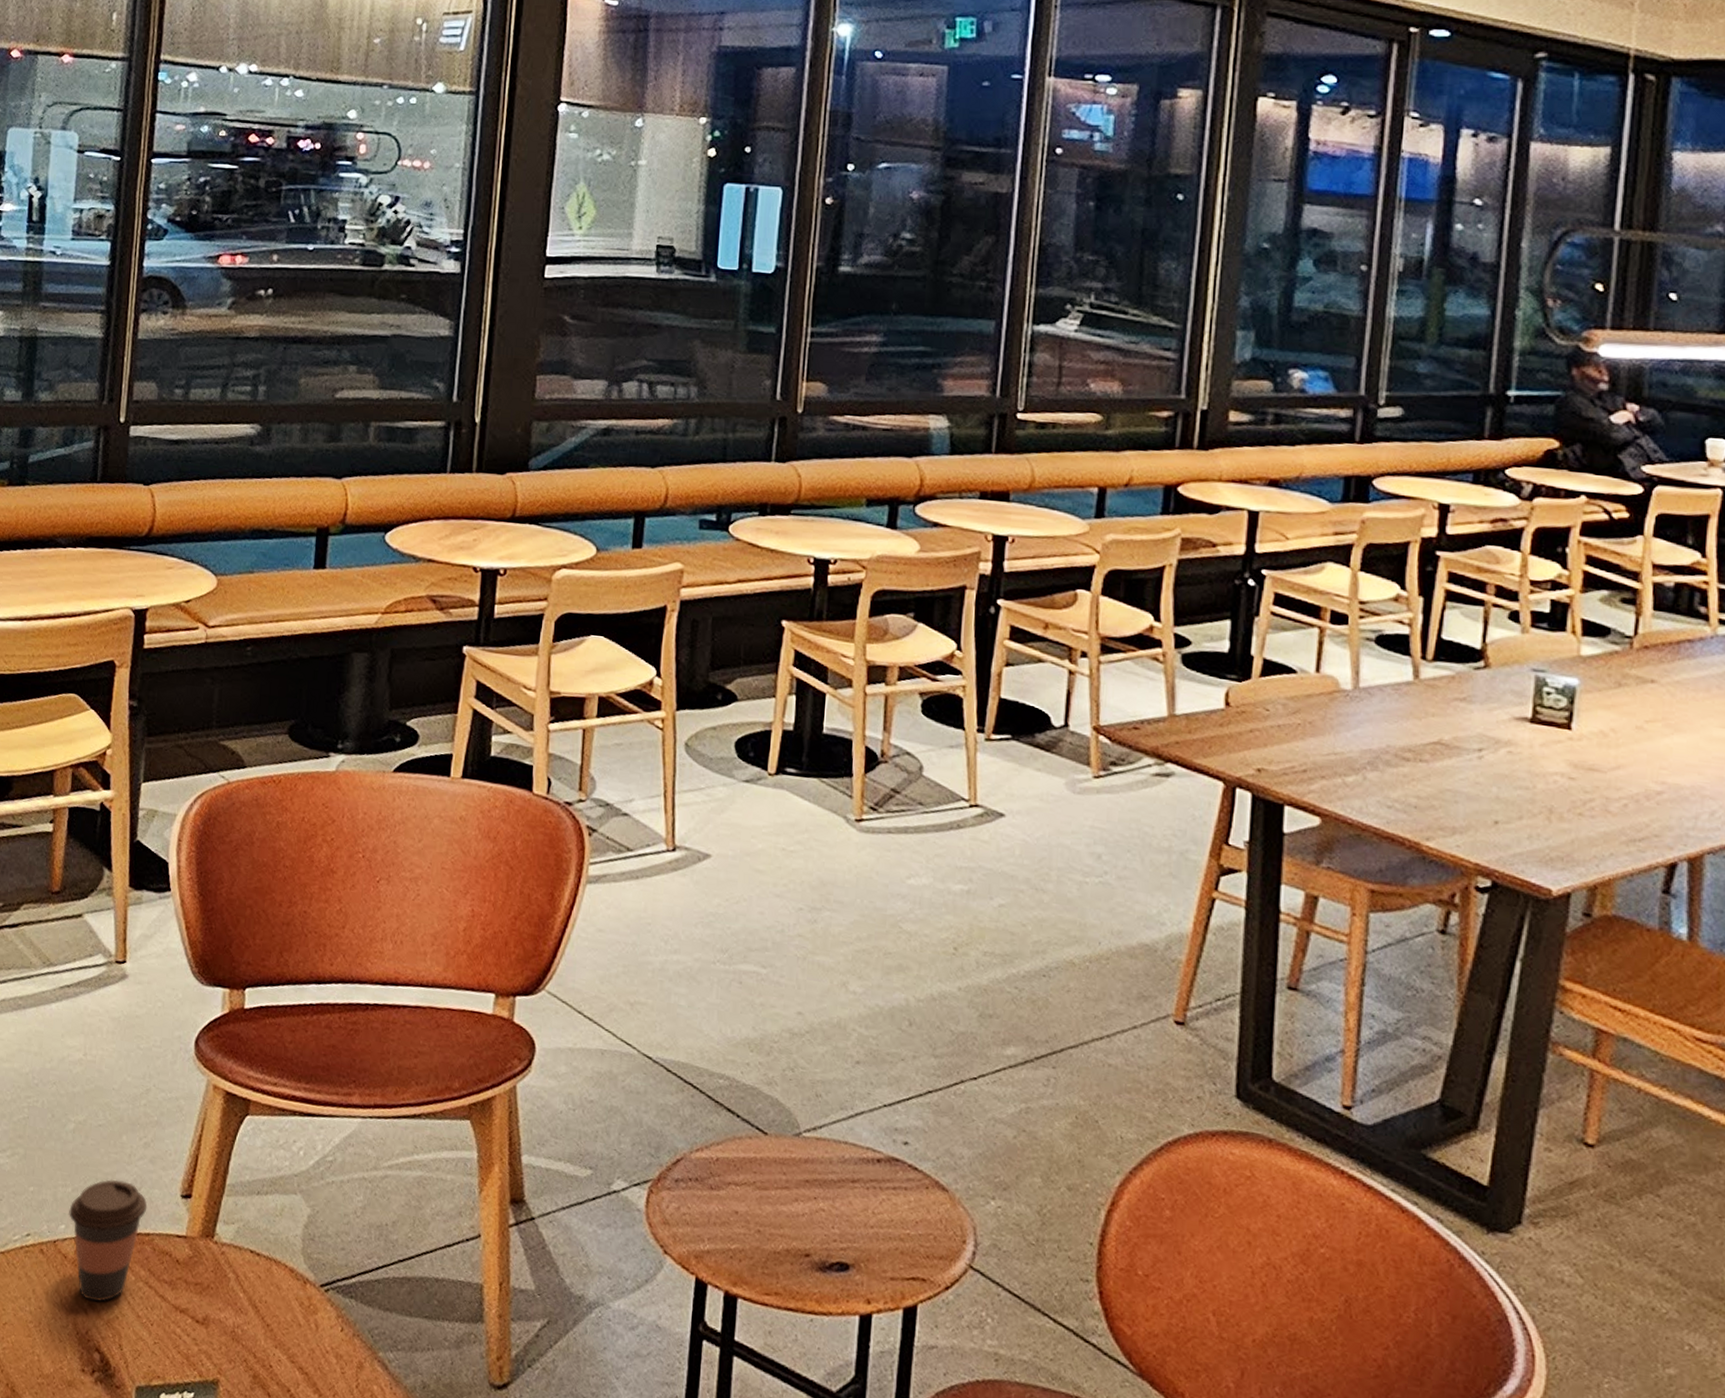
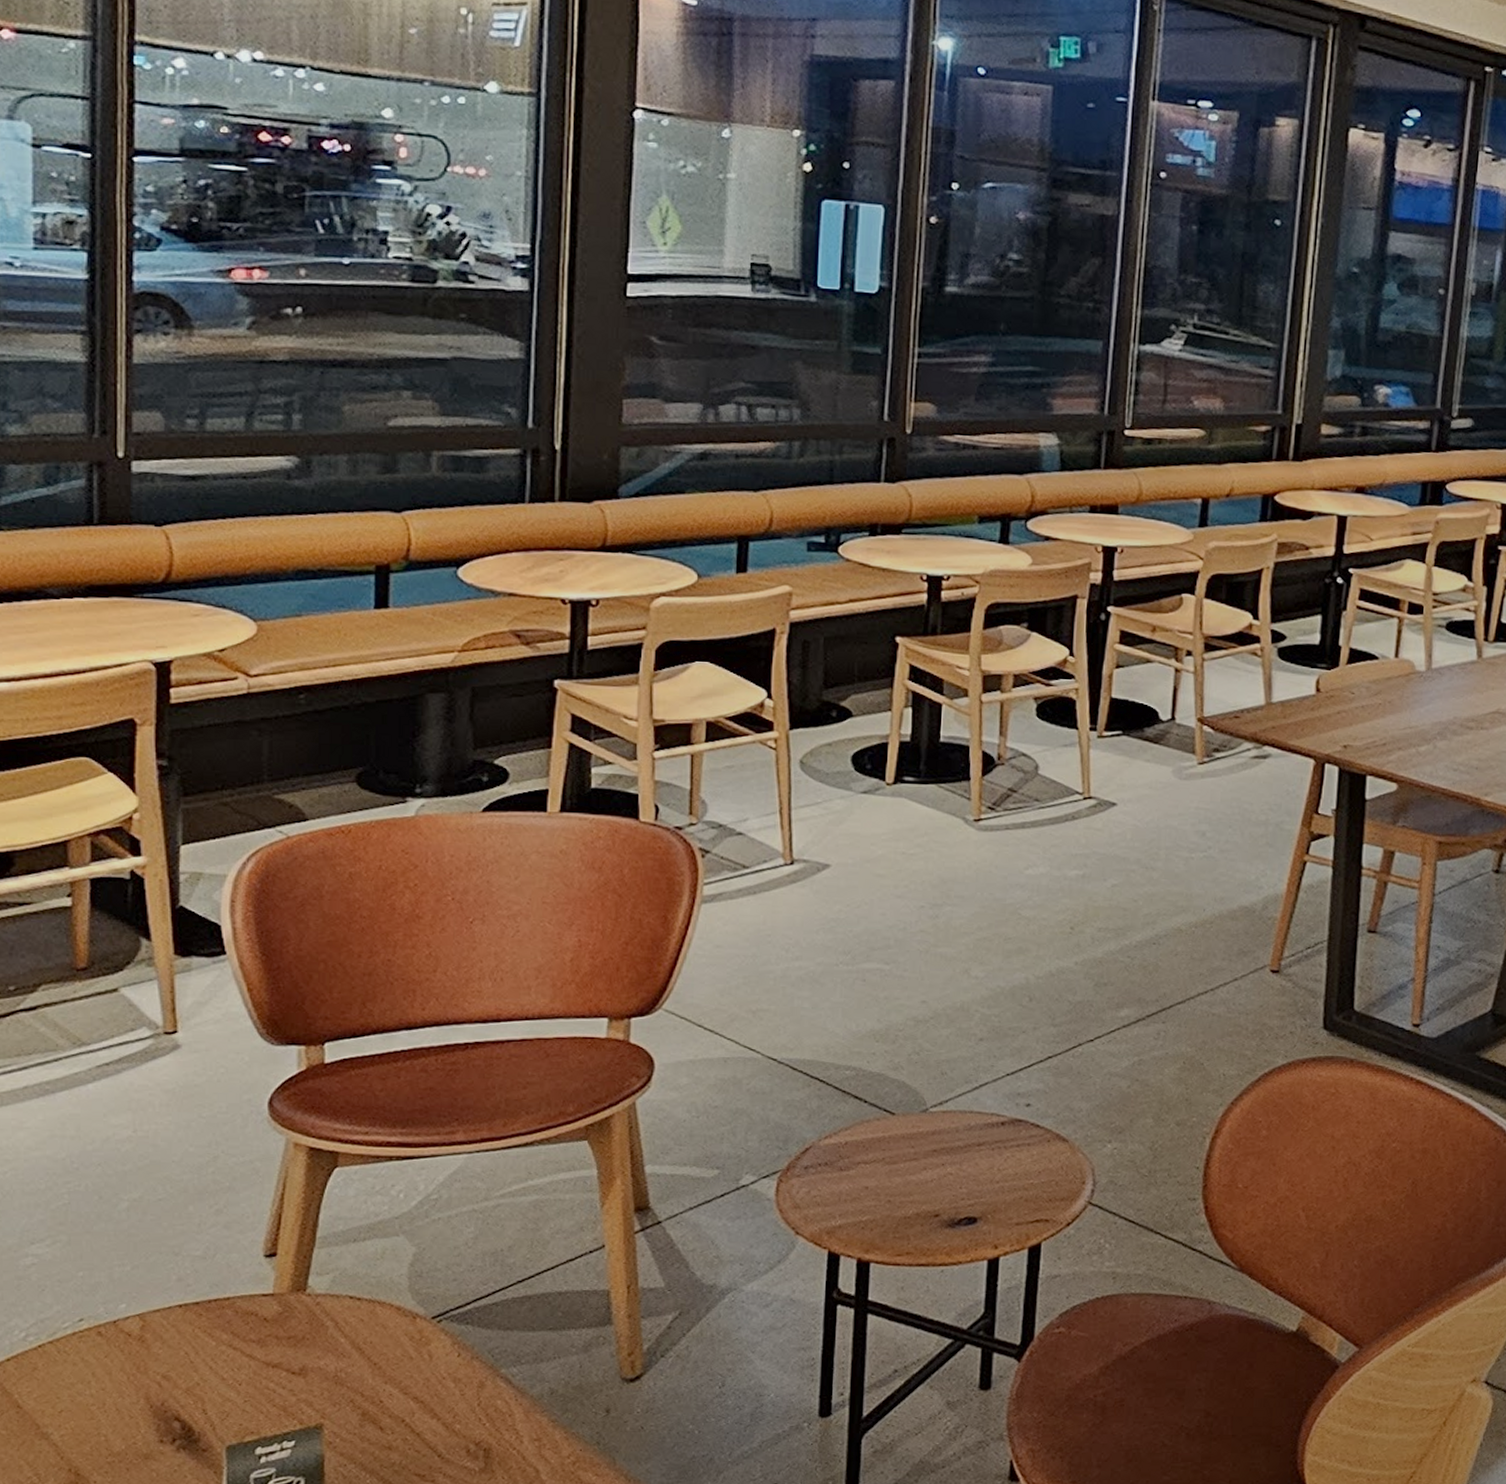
coffee cup: present [69,1180,148,1302] -> none [130,1250,225,1373]

